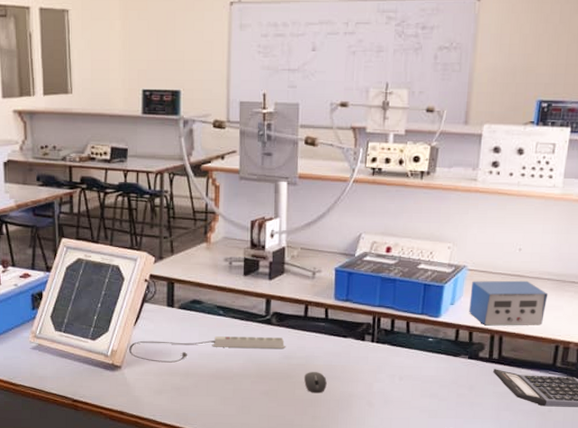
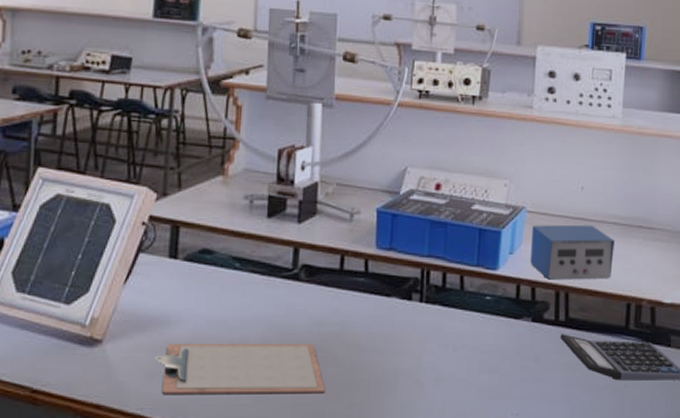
power strip: present [129,336,286,363] -> none [115,297,316,334]
clipboard: none [161,369,294,409] -> present [155,343,325,395]
computer mouse: present [303,372,327,394] -> none [337,342,366,372]

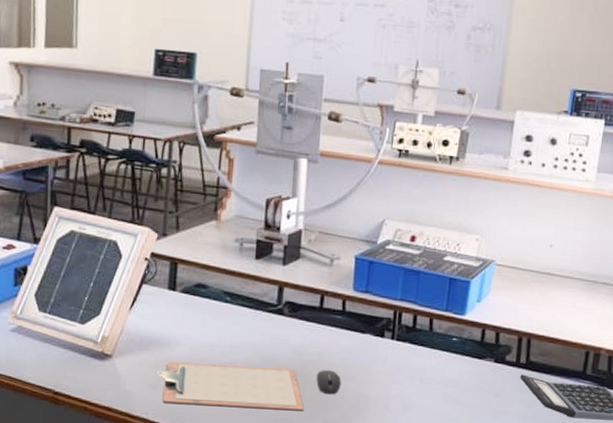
computer mouse: none [337,342,366,372] -> present [316,370,341,395]
power supply: present [530,224,615,280] -> none [496,277,579,329]

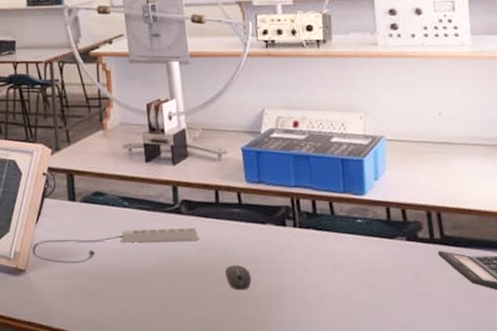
power strip: none [122,326,298,354] -> present [32,228,200,263]
clipboard: present [156,361,304,411] -> none [69,268,218,312]

